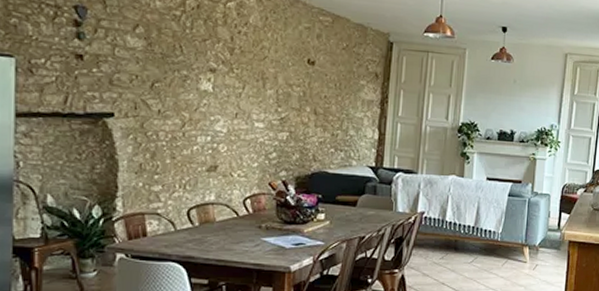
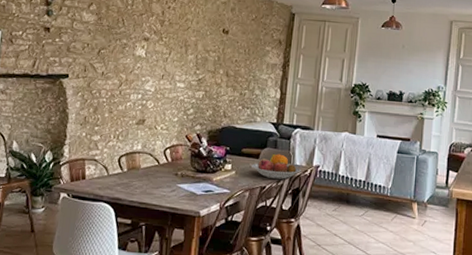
fruit bowl: none [347,200,405,228] -> present [251,153,301,180]

